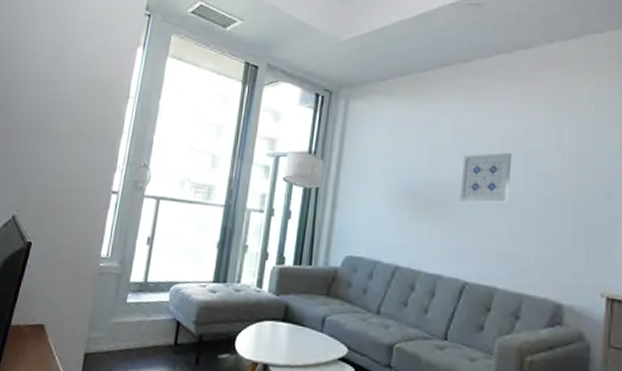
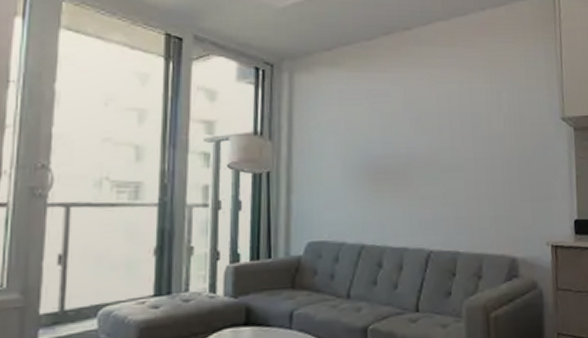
wall art: present [460,152,512,203] -> none [415,118,461,171]

